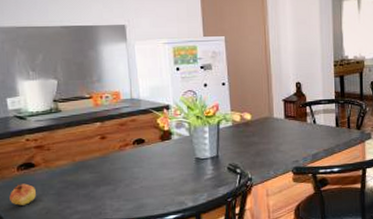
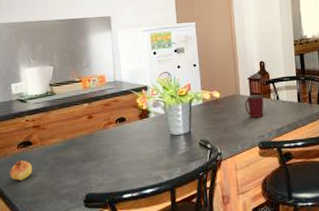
mug: none [278,117,300,142] -> present [244,94,264,118]

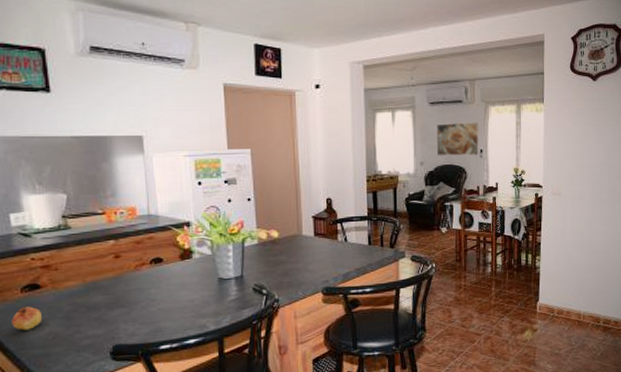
mug: present [244,94,264,118] -> none [307,235,330,261]

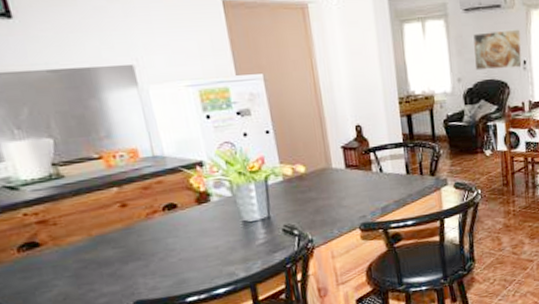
fruit: present [12,306,42,330] -> none [12,266,48,294]

